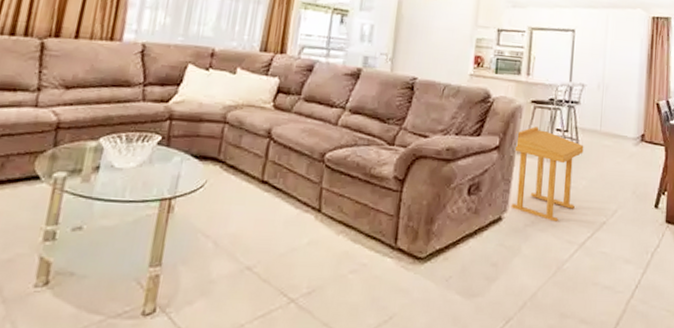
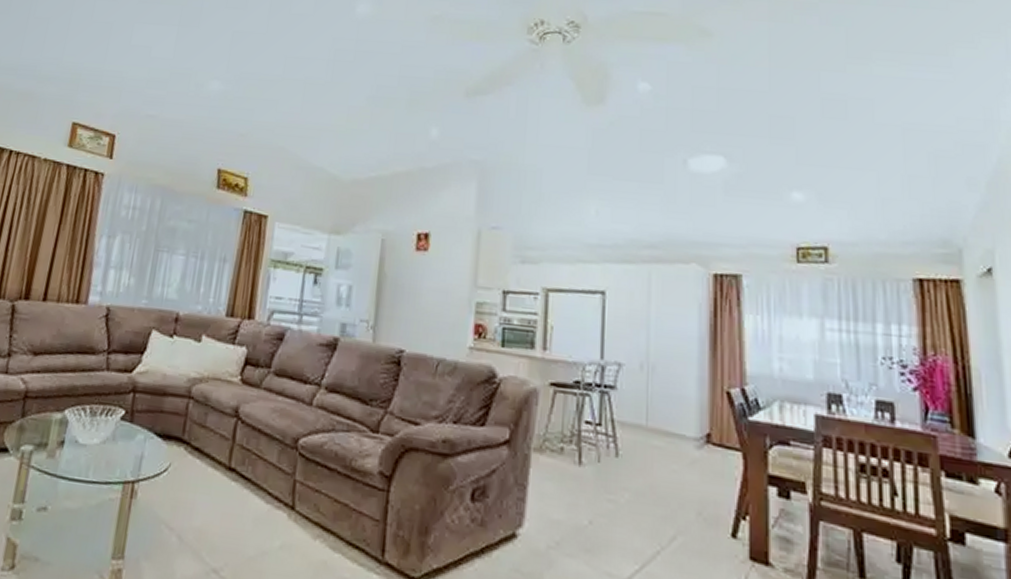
side table: present [512,126,584,222] -> none [529,417,625,546]

